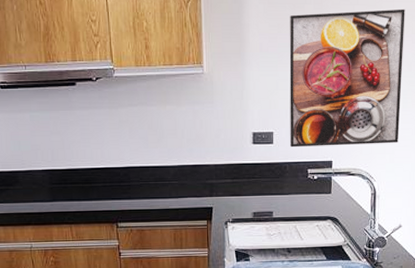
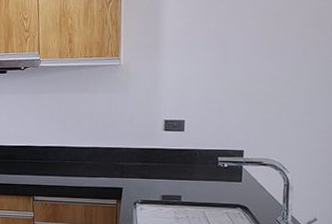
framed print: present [289,8,405,148] -> none [201,7,323,136]

